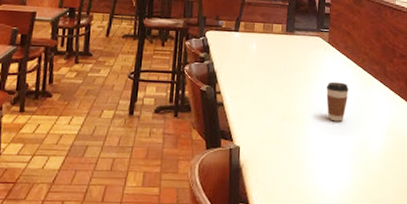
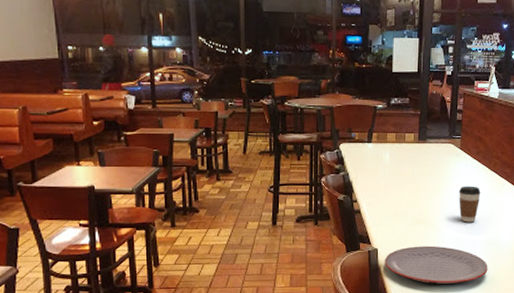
plate: none [247,145,357,190] -> present [385,246,488,284]

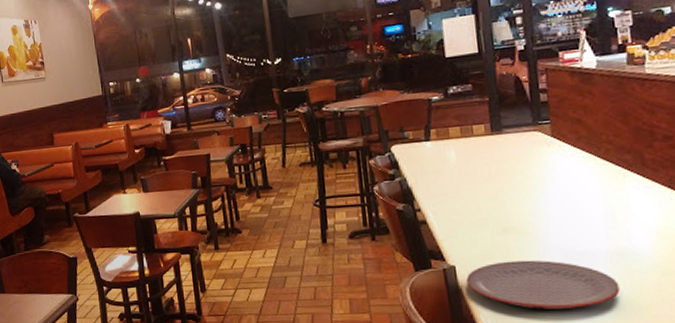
coffee cup: present [459,186,481,223] -> none [558,181,592,228]

